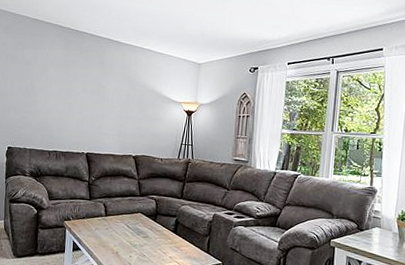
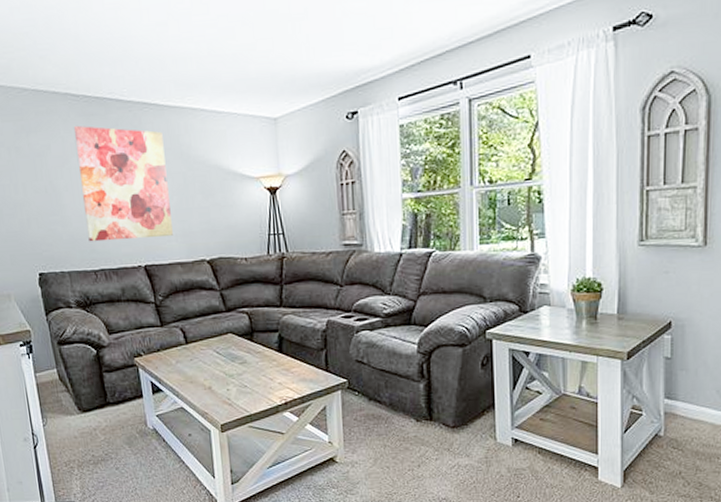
wall art: none [50,47,118,134] -> present [73,125,173,242]

